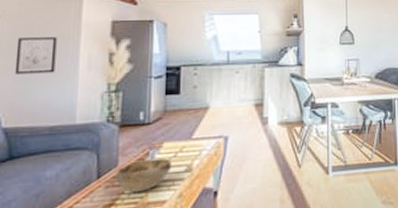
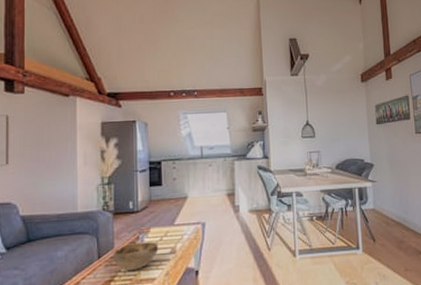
wall art: present [14,37,57,74] -> none [26,138,58,171]

